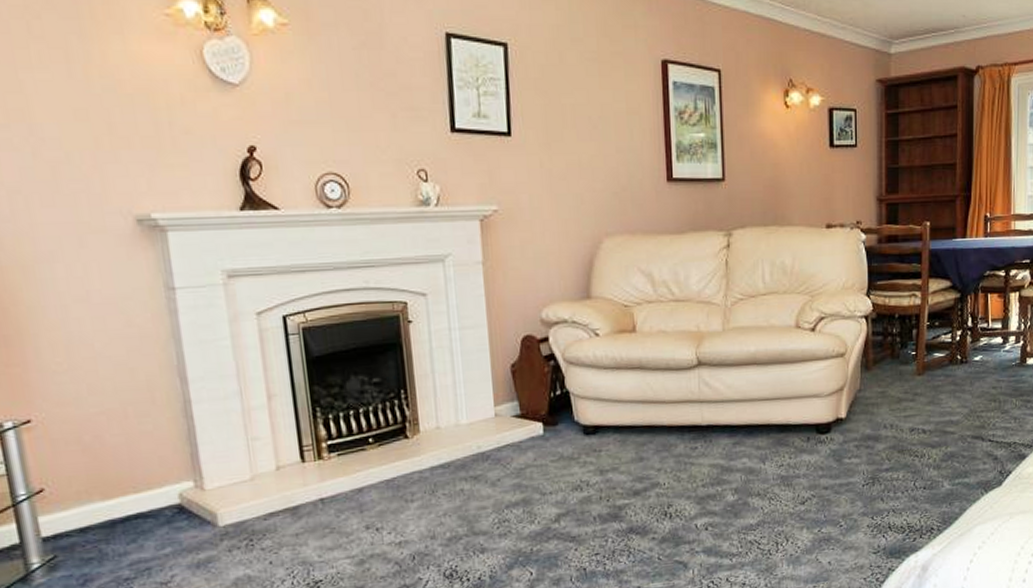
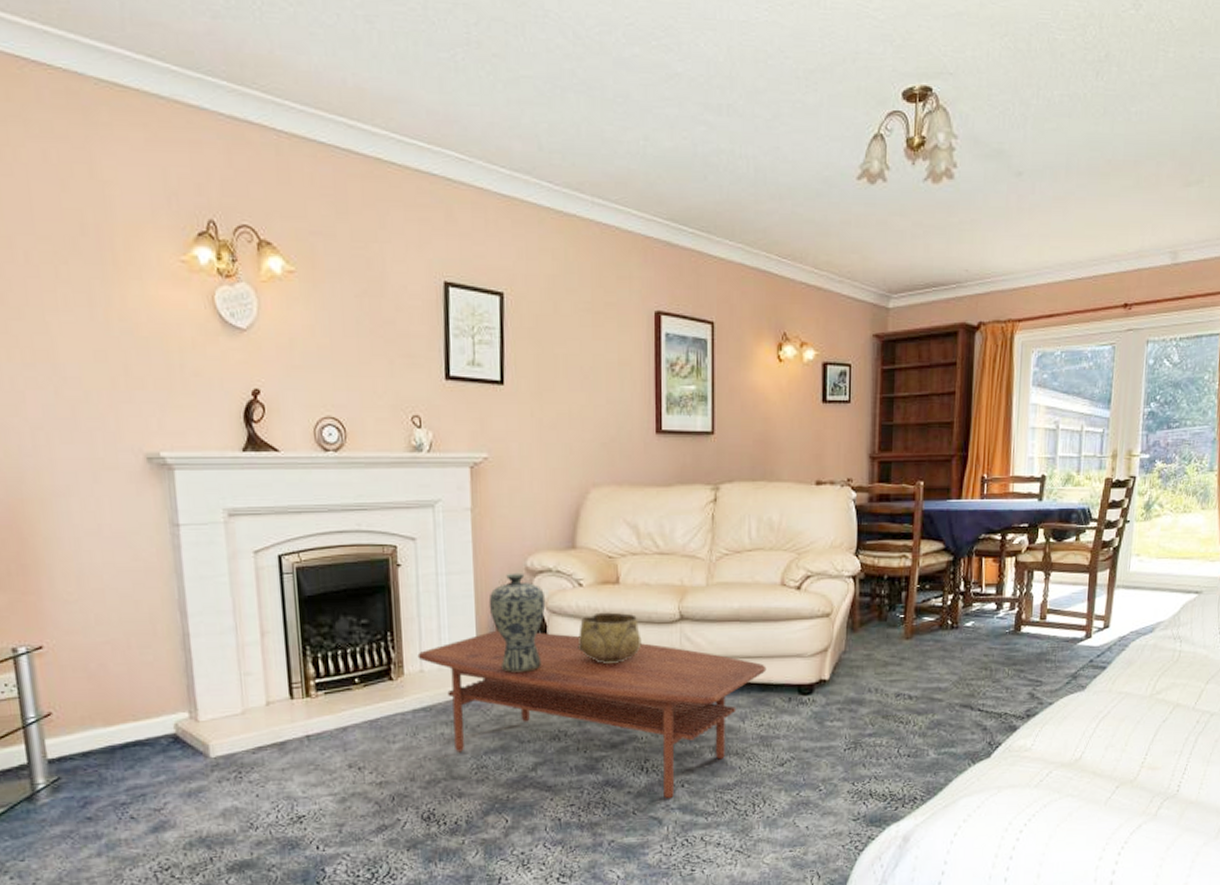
coffee table: none [433,383,785,543] -> present [417,630,767,799]
vase: none [504,324,563,425] -> present [488,572,546,672]
decorative bowl: none [596,360,661,412] -> present [577,612,642,663]

